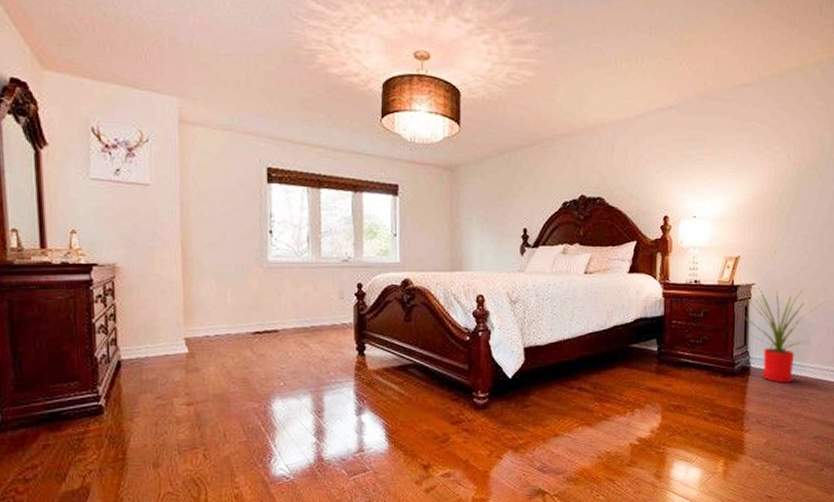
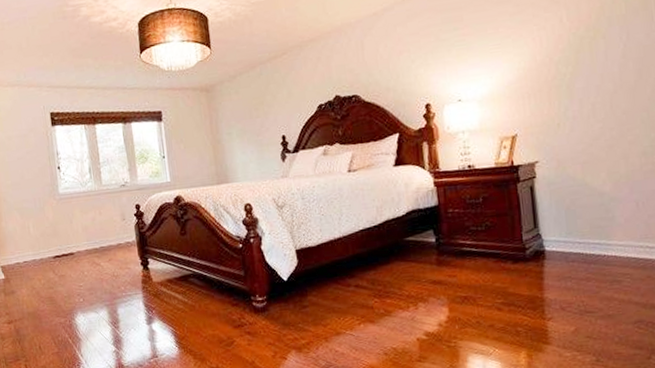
house plant: present [744,287,825,383] -> none [528,161,628,265]

